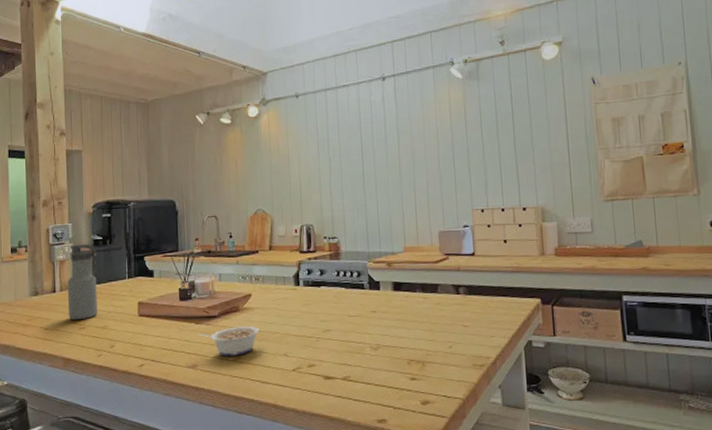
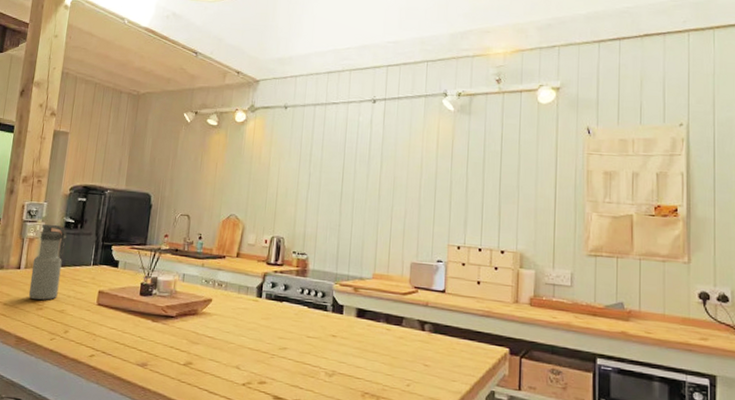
legume: present [200,326,259,356] -> none [155,330,215,361]

